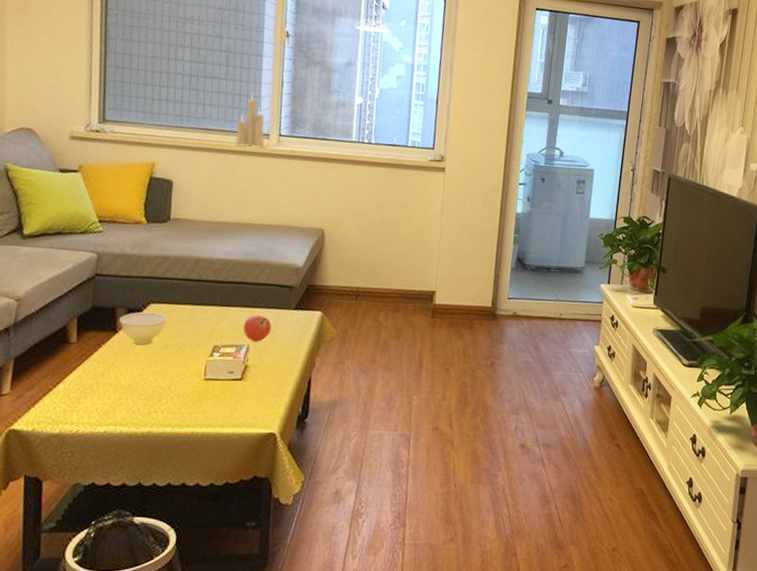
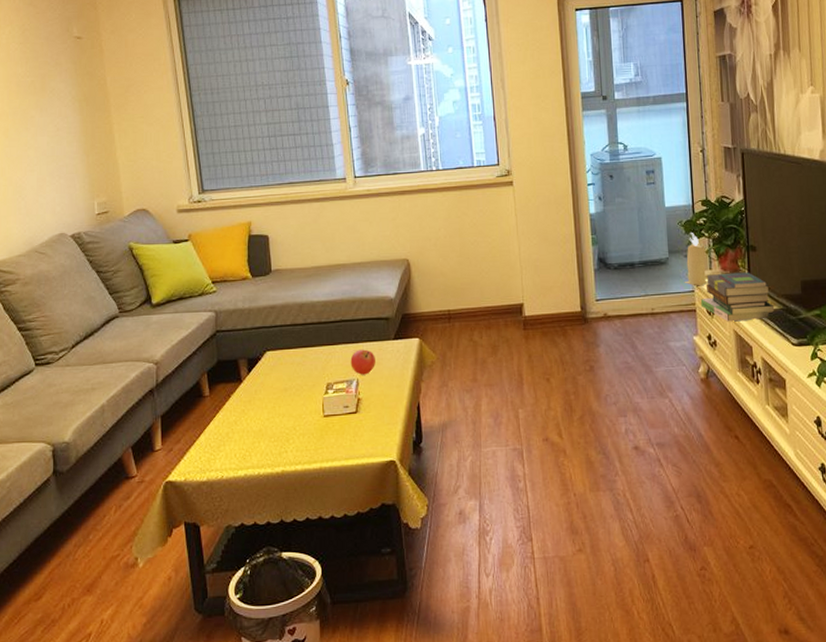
bowl: present [118,311,168,346] -> none [242,359,283,391]
candle: present [235,93,265,148] -> none [315,143,343,193]
candle: none [595,246,620,299] -> present [684,233,708,286]
books: none [606,289,674,338] -> present [700,272,775,322]

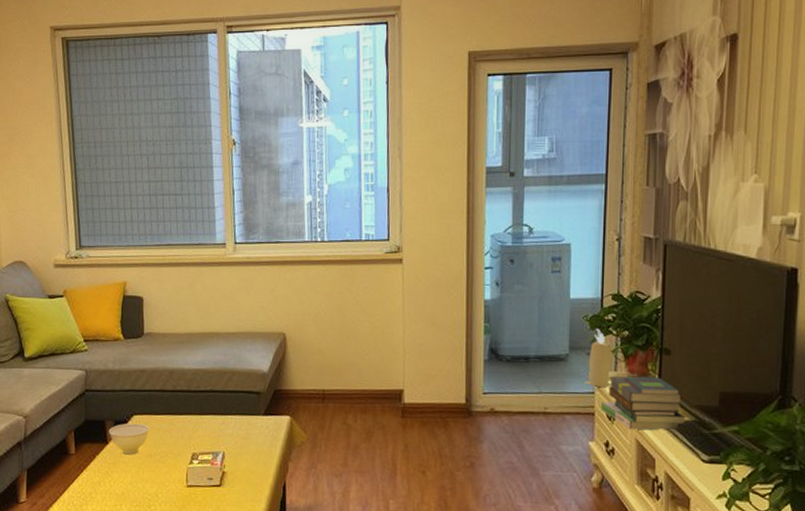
bowl: none [242,359,283,391] -> present [108,423,149,455]
fruit: present [350,349,377,375] -> none [217,422,244,448]

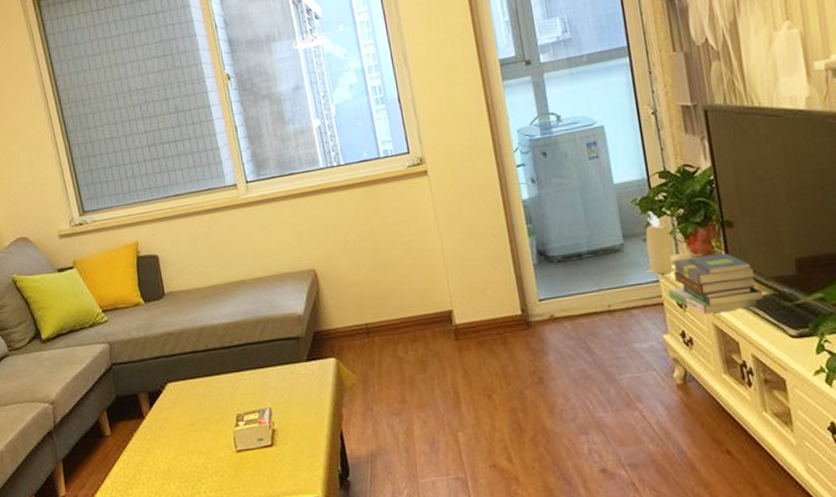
bowl: present [108,423,149,455] -> none [142,391,187,428]

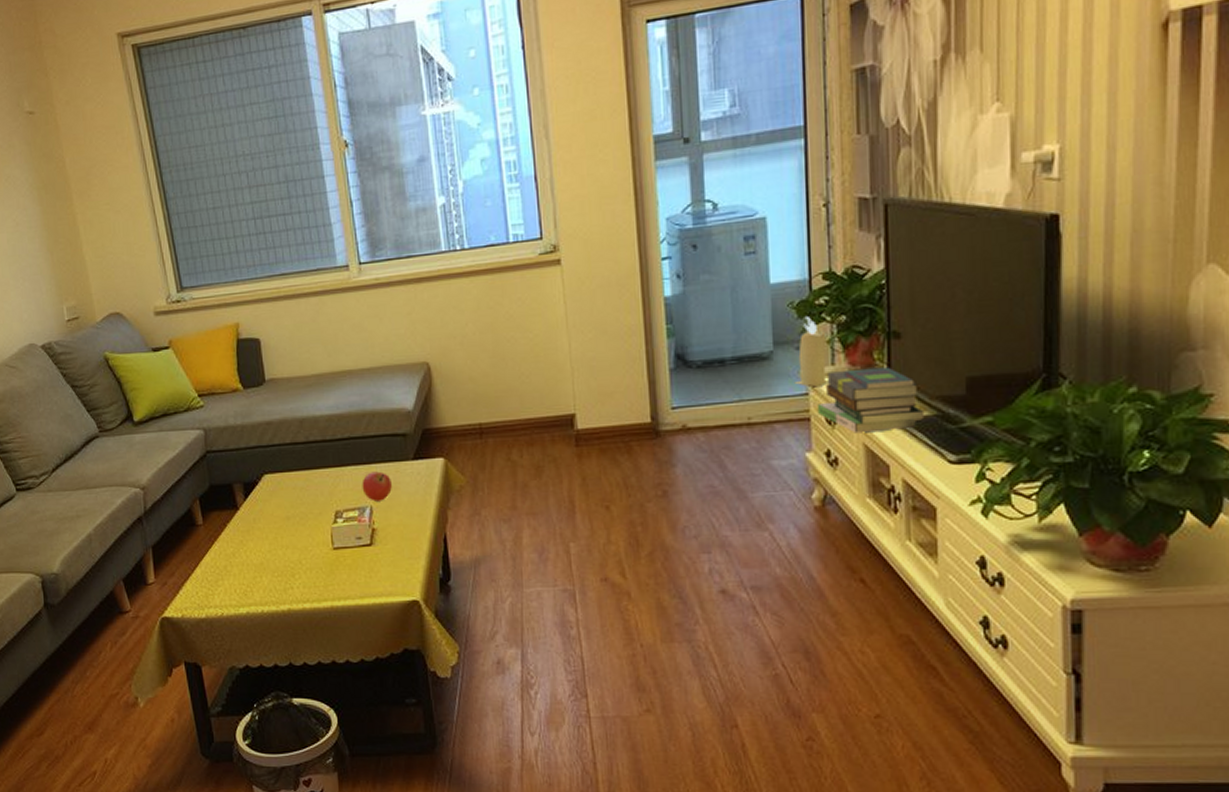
fruit: none [260,374,290,403] -> present [362,471,393,502]

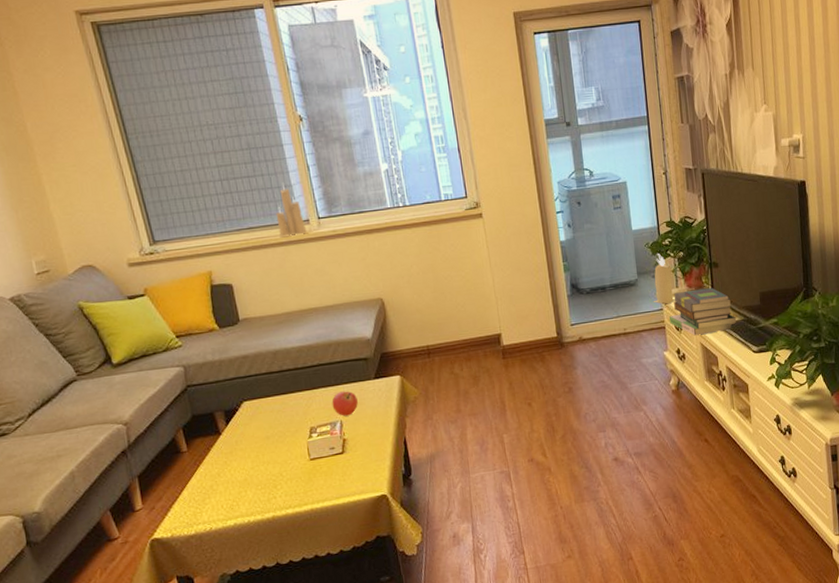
candle: none [312,222,346,285] -> present [276,184,307,237]

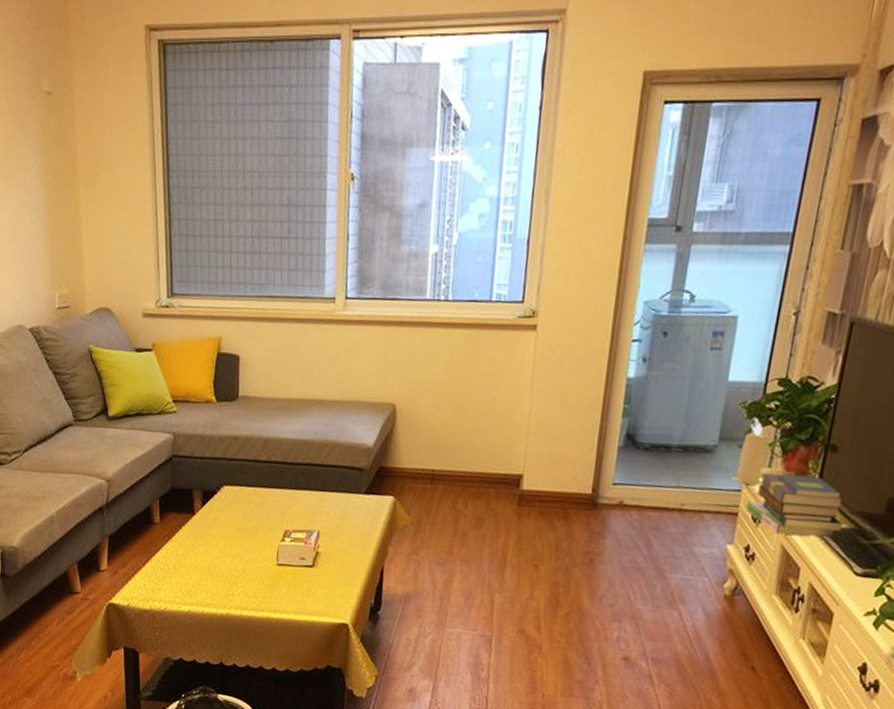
candle: present [276,184,307,237] -> none [300,251,331,314]
fruit: present [331,391,359,416] -> none [313,499,342,528]

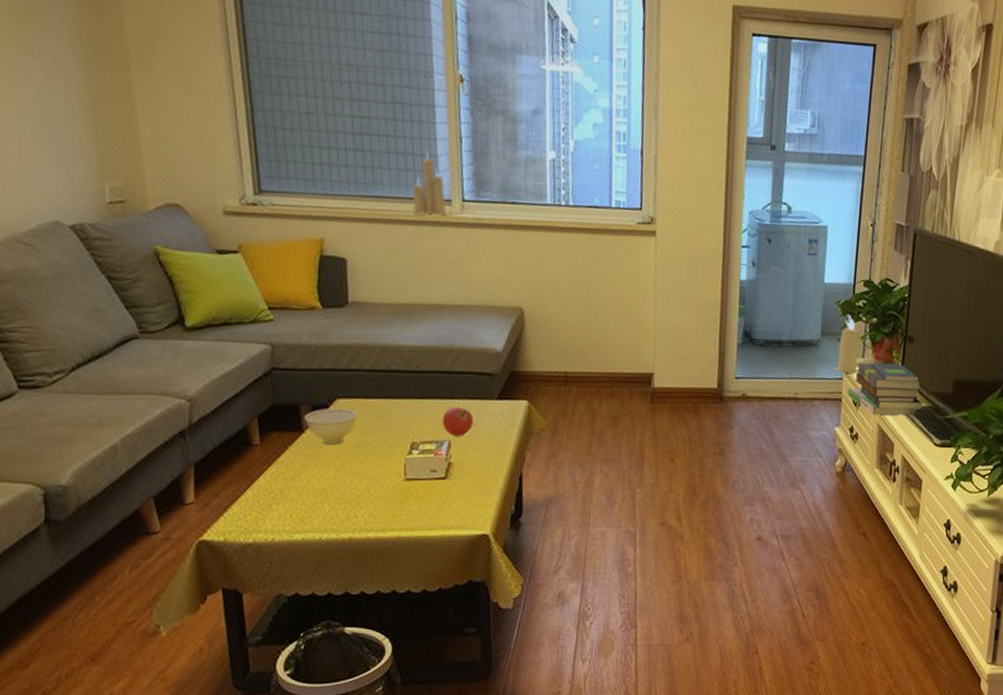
bowl: none [195,493,240,528] -> present [303,408,357,445]
candle: none [300,251,331,314] -> present [412,152,447,216]
fruit: none [313,499,342,528] -> present [442,407,474,437]

